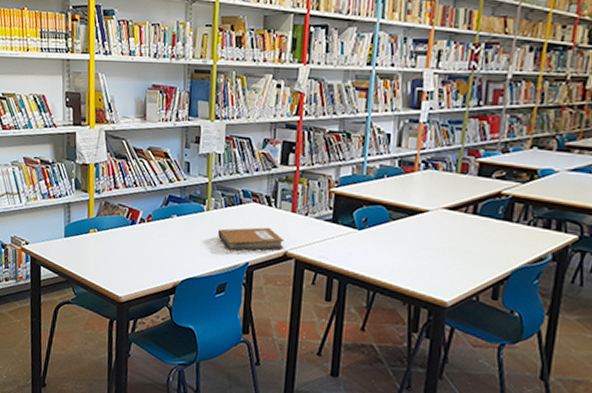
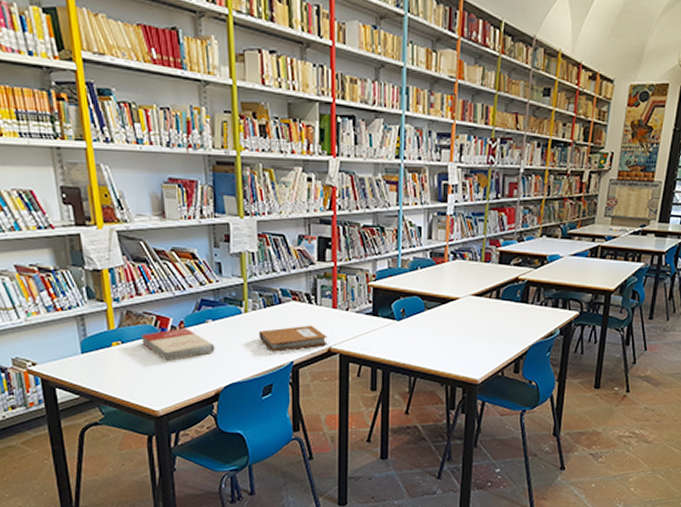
book: none [114,220,177,251] -> present [140,327,215,361]

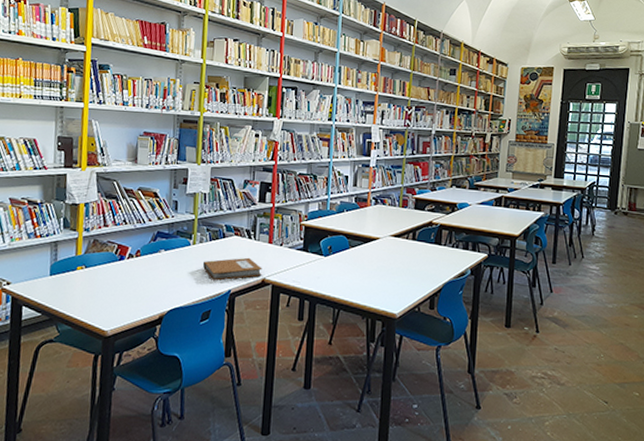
book: present [140,327,215,361] -> none [102,256,164,285]

